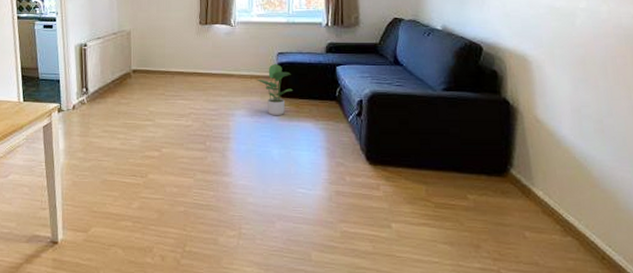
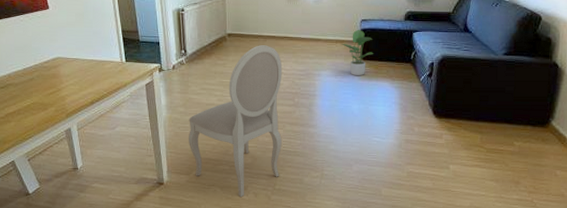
dining chair: none [87,82,192,261] -> present [189,45,283,198]

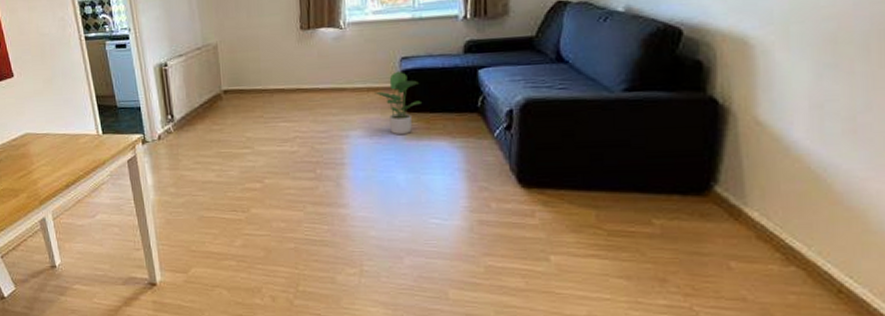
dining chair: present [189,45,283,198] -> none [182,101,303,302]

